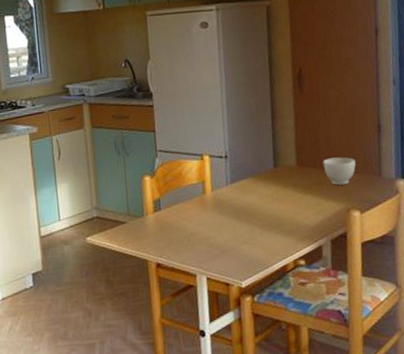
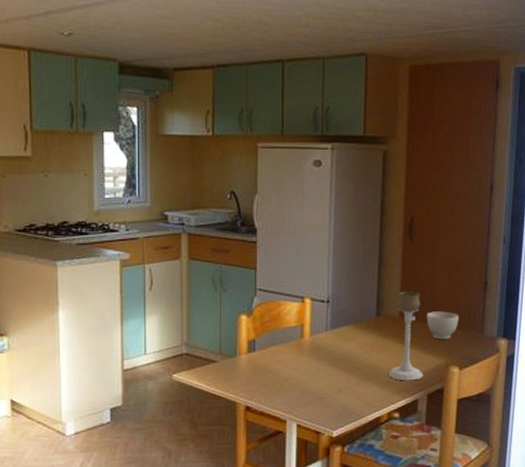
candle holder: none [290,140,325,229] -> present [388,291,423,381]

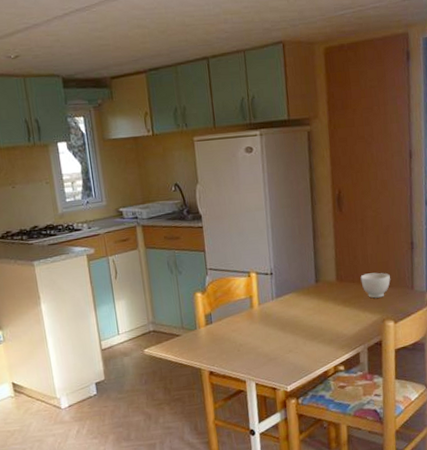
candle holder: present [388,291,423,381] -> none [331,257,363,338]

